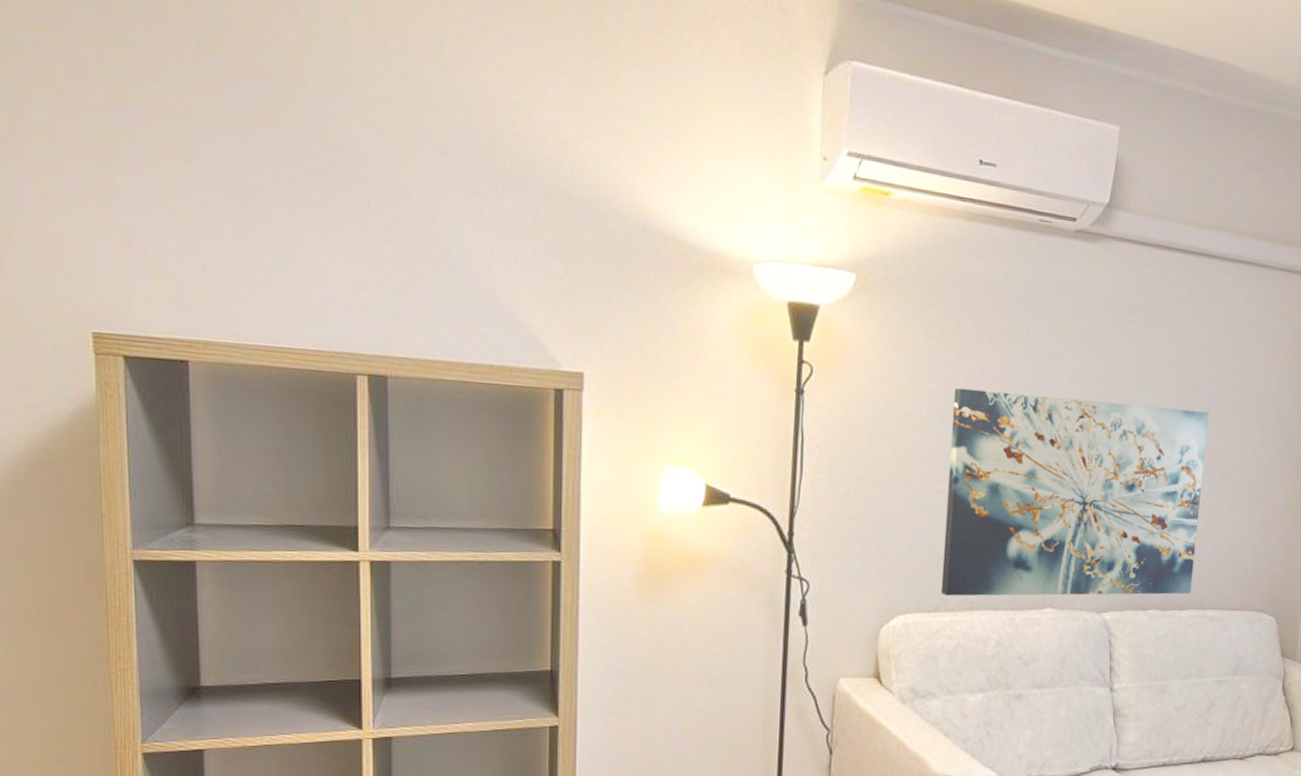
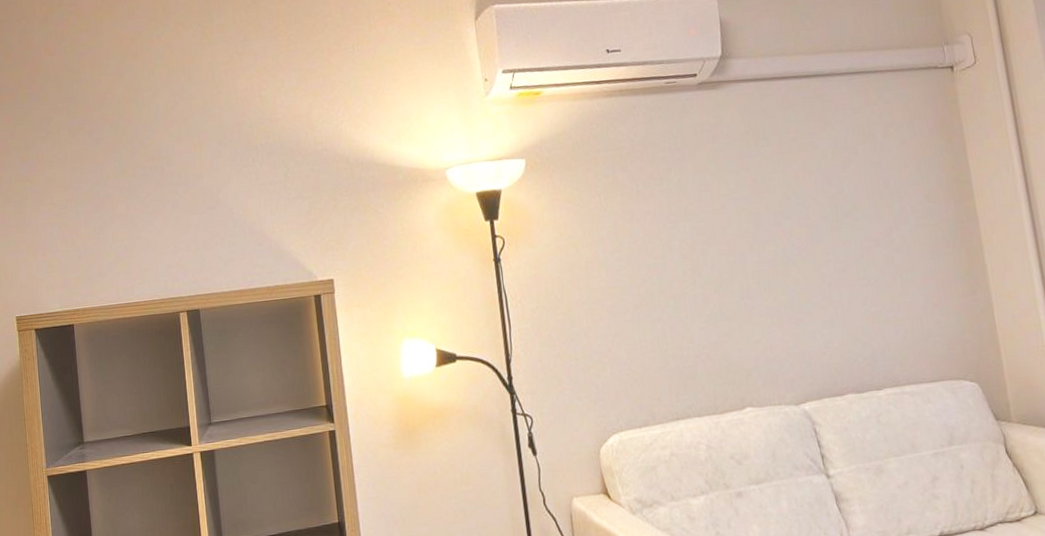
wall art: present [940,388,1209,596] -> none [623,206,884,411]

